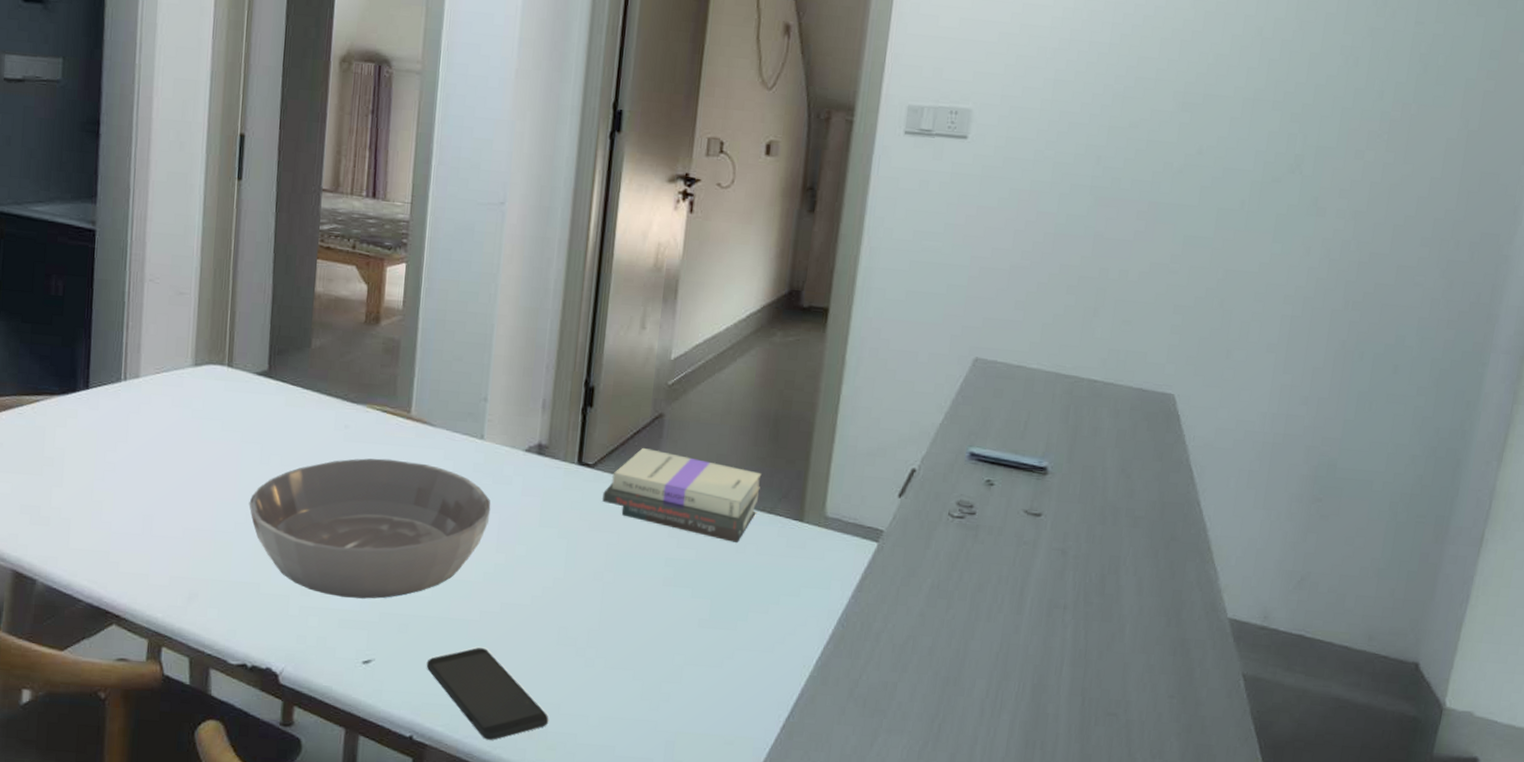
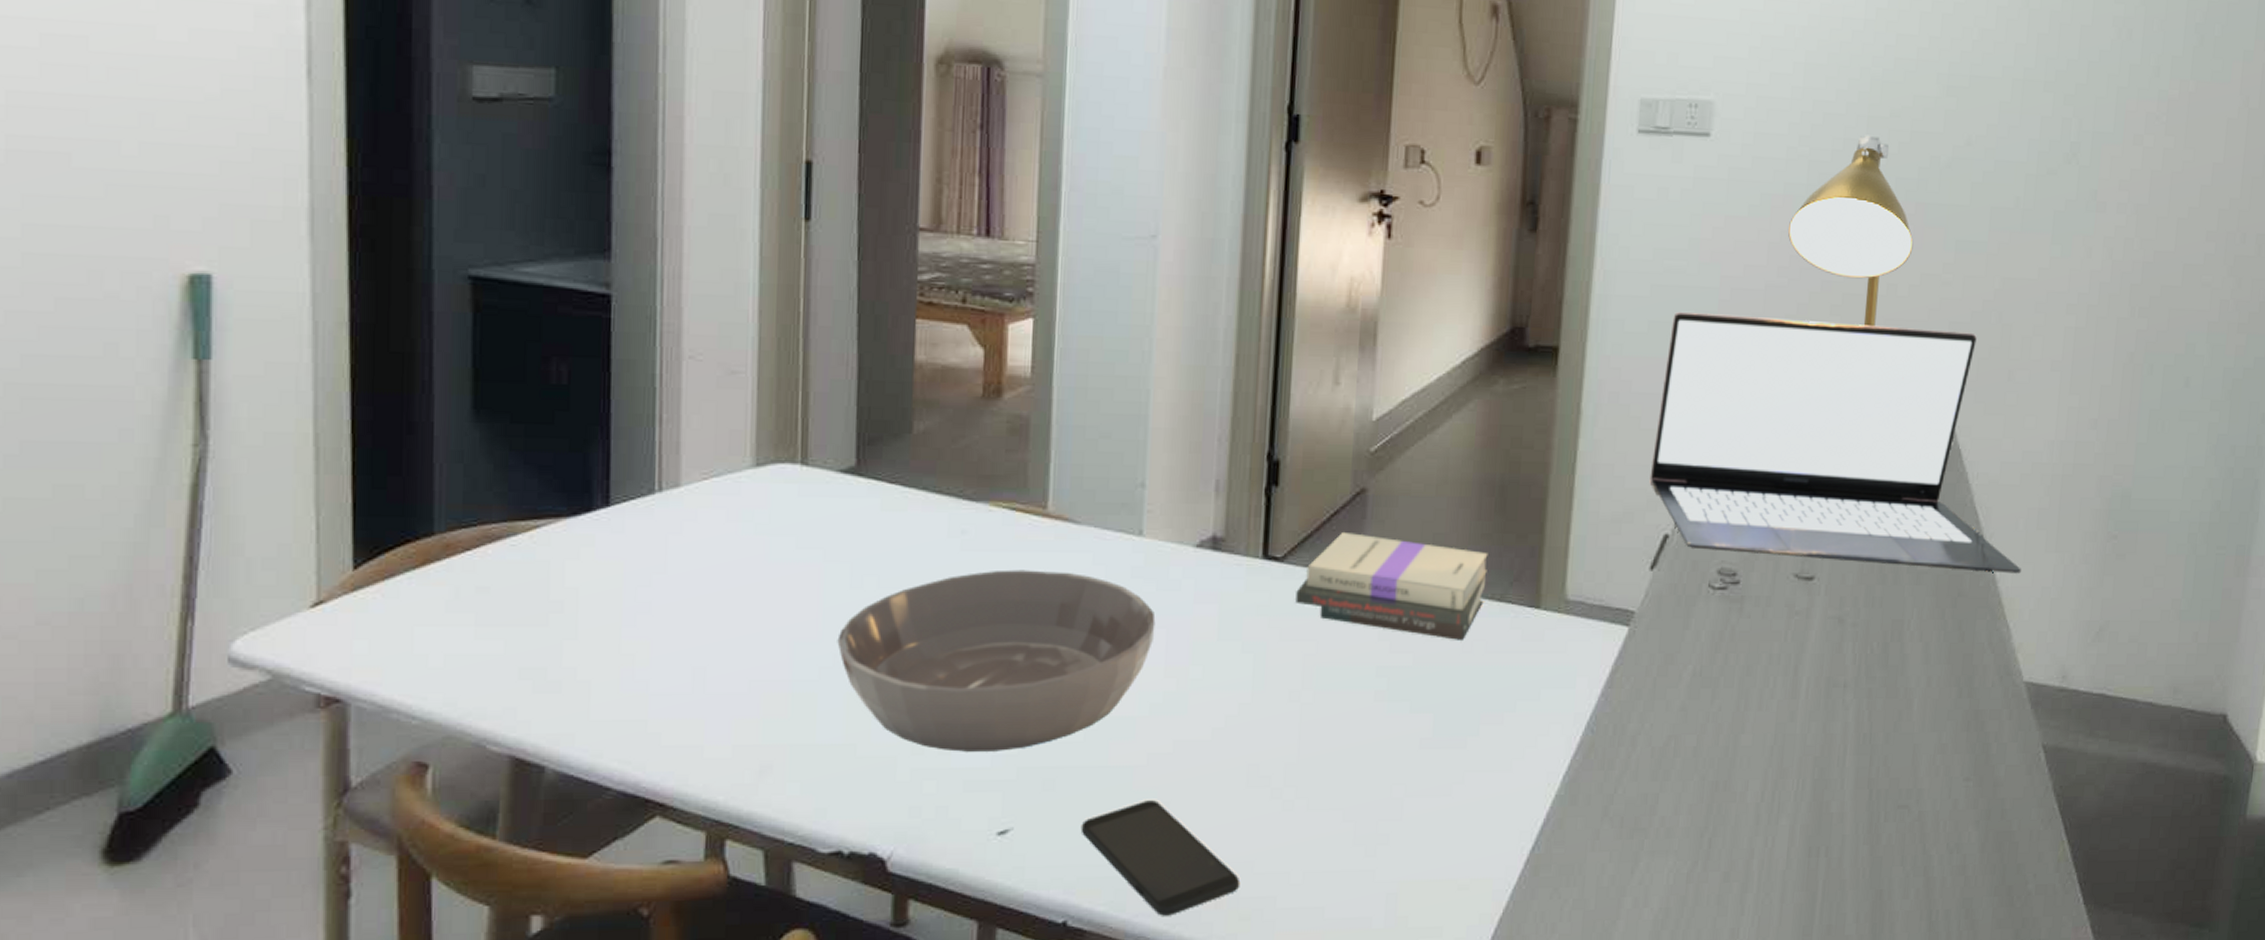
laptop: none [901,284,1231,525] -> present [1649,311,2022,574]
desk lamp: none [1032,142,1145,306] -> present [1788,135,1913,327]

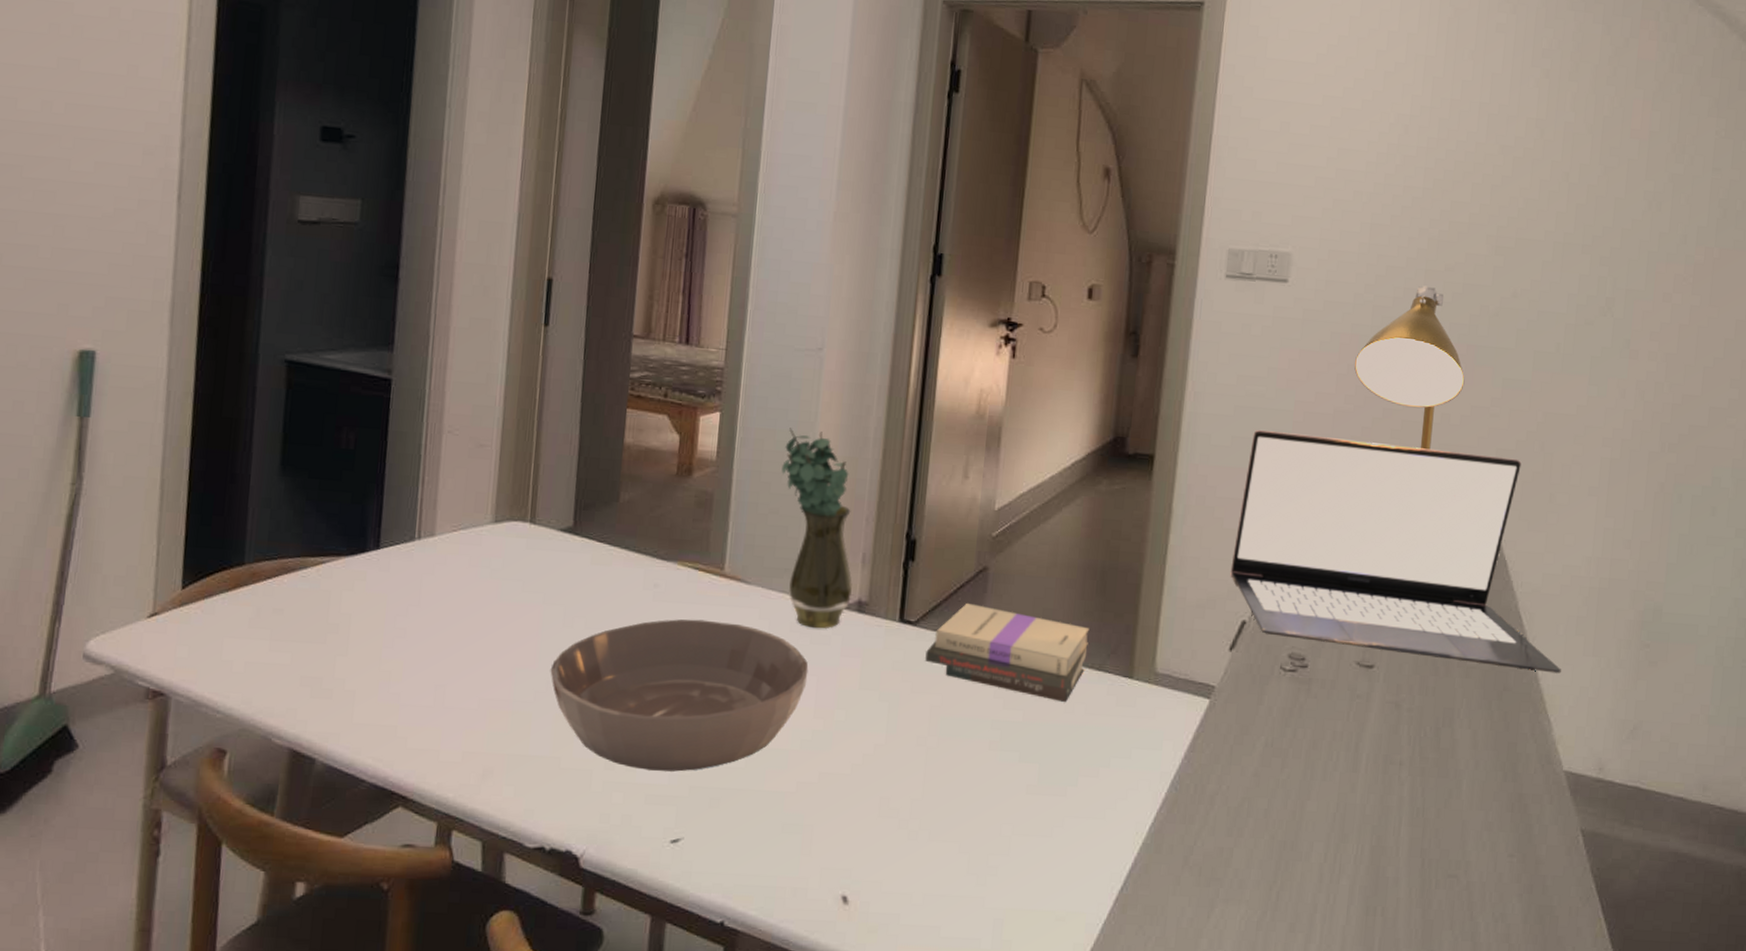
mobile phone: present [1080,800,1241,916] -> none [739,822,870,924]
vase: none [1113,334,1204,573] -> present [781,428,852,630]

